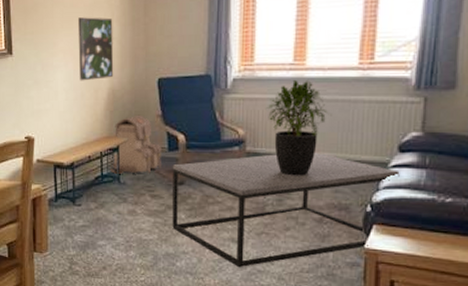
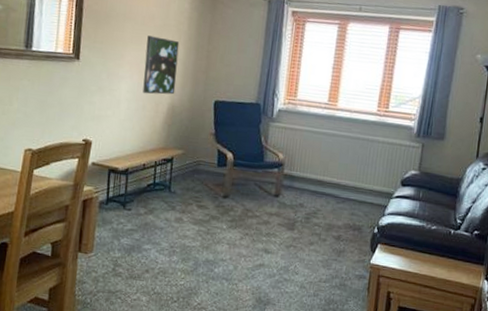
backpack: present [110,114,161,174] -> none [163,130,212,185]
coffee table: present [172,153,400,268] -> none [214,178,401,276]
potted plant: present [265,80,332,176] -> none [302,117,354,199]

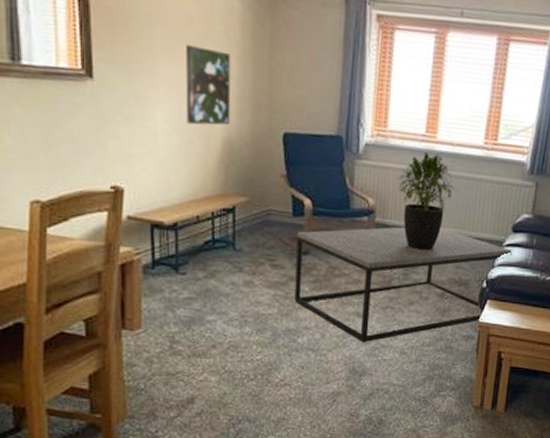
coffee table: none [214,178,401,276] -> present [294,226,512,343]
potted plant: none [302,117,354,199] -> present [396,152,458,251]

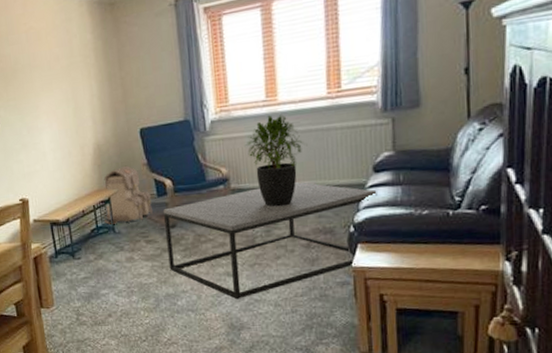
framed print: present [185,45,231,125] -> none [57,76,97,140]
backpack: none [224,172,285,240] -> present [104,165,153,225]

